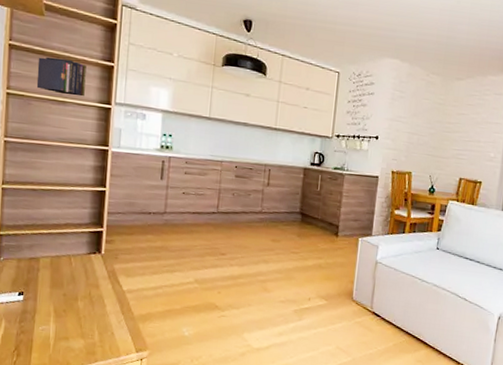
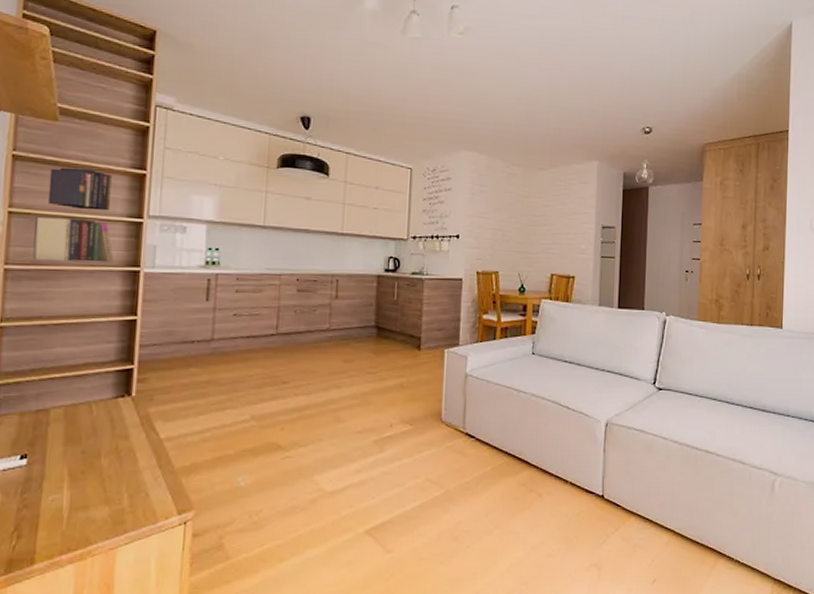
books: none [25,98,88,141] -> present [33,216,114,263]

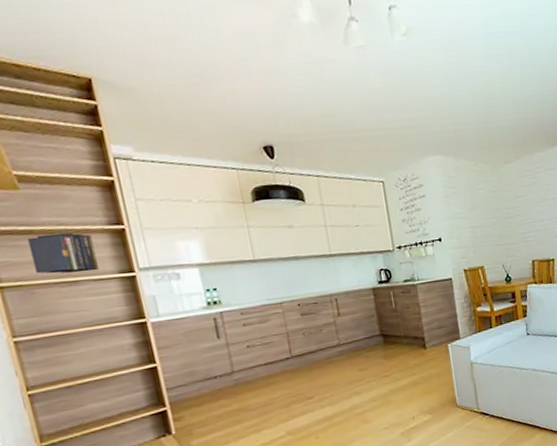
books: present [33,216,114,263] -> none [28,282,118,328]

